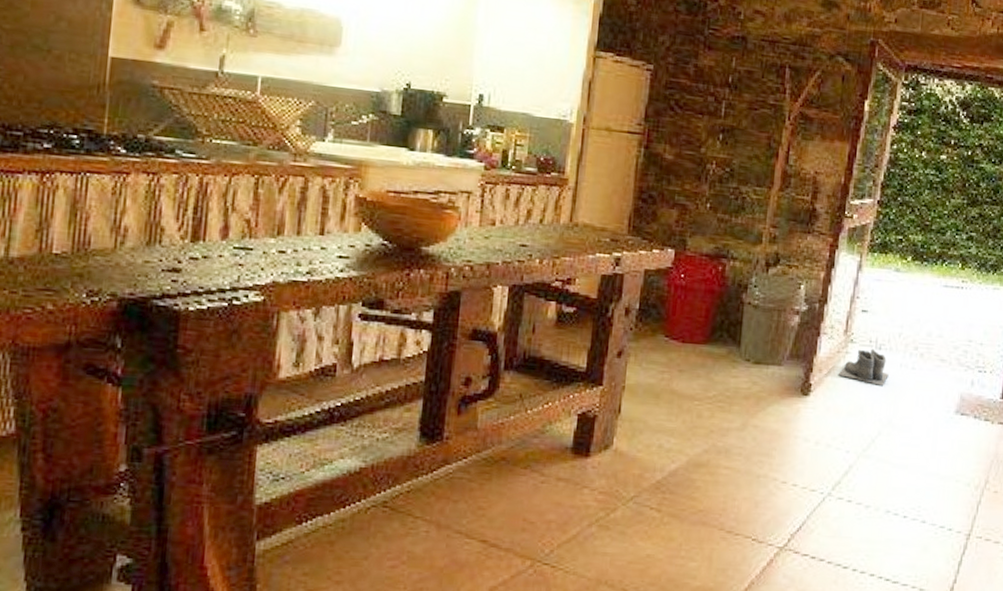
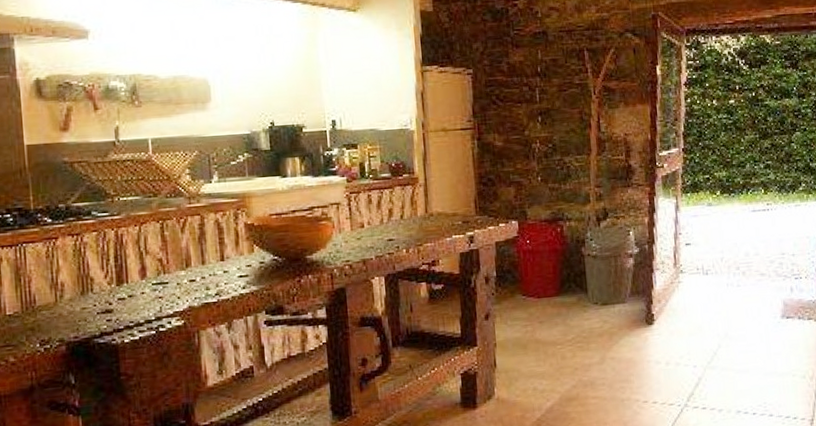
boots: present [838,349,889,386] -> none [674,275,719,305]

